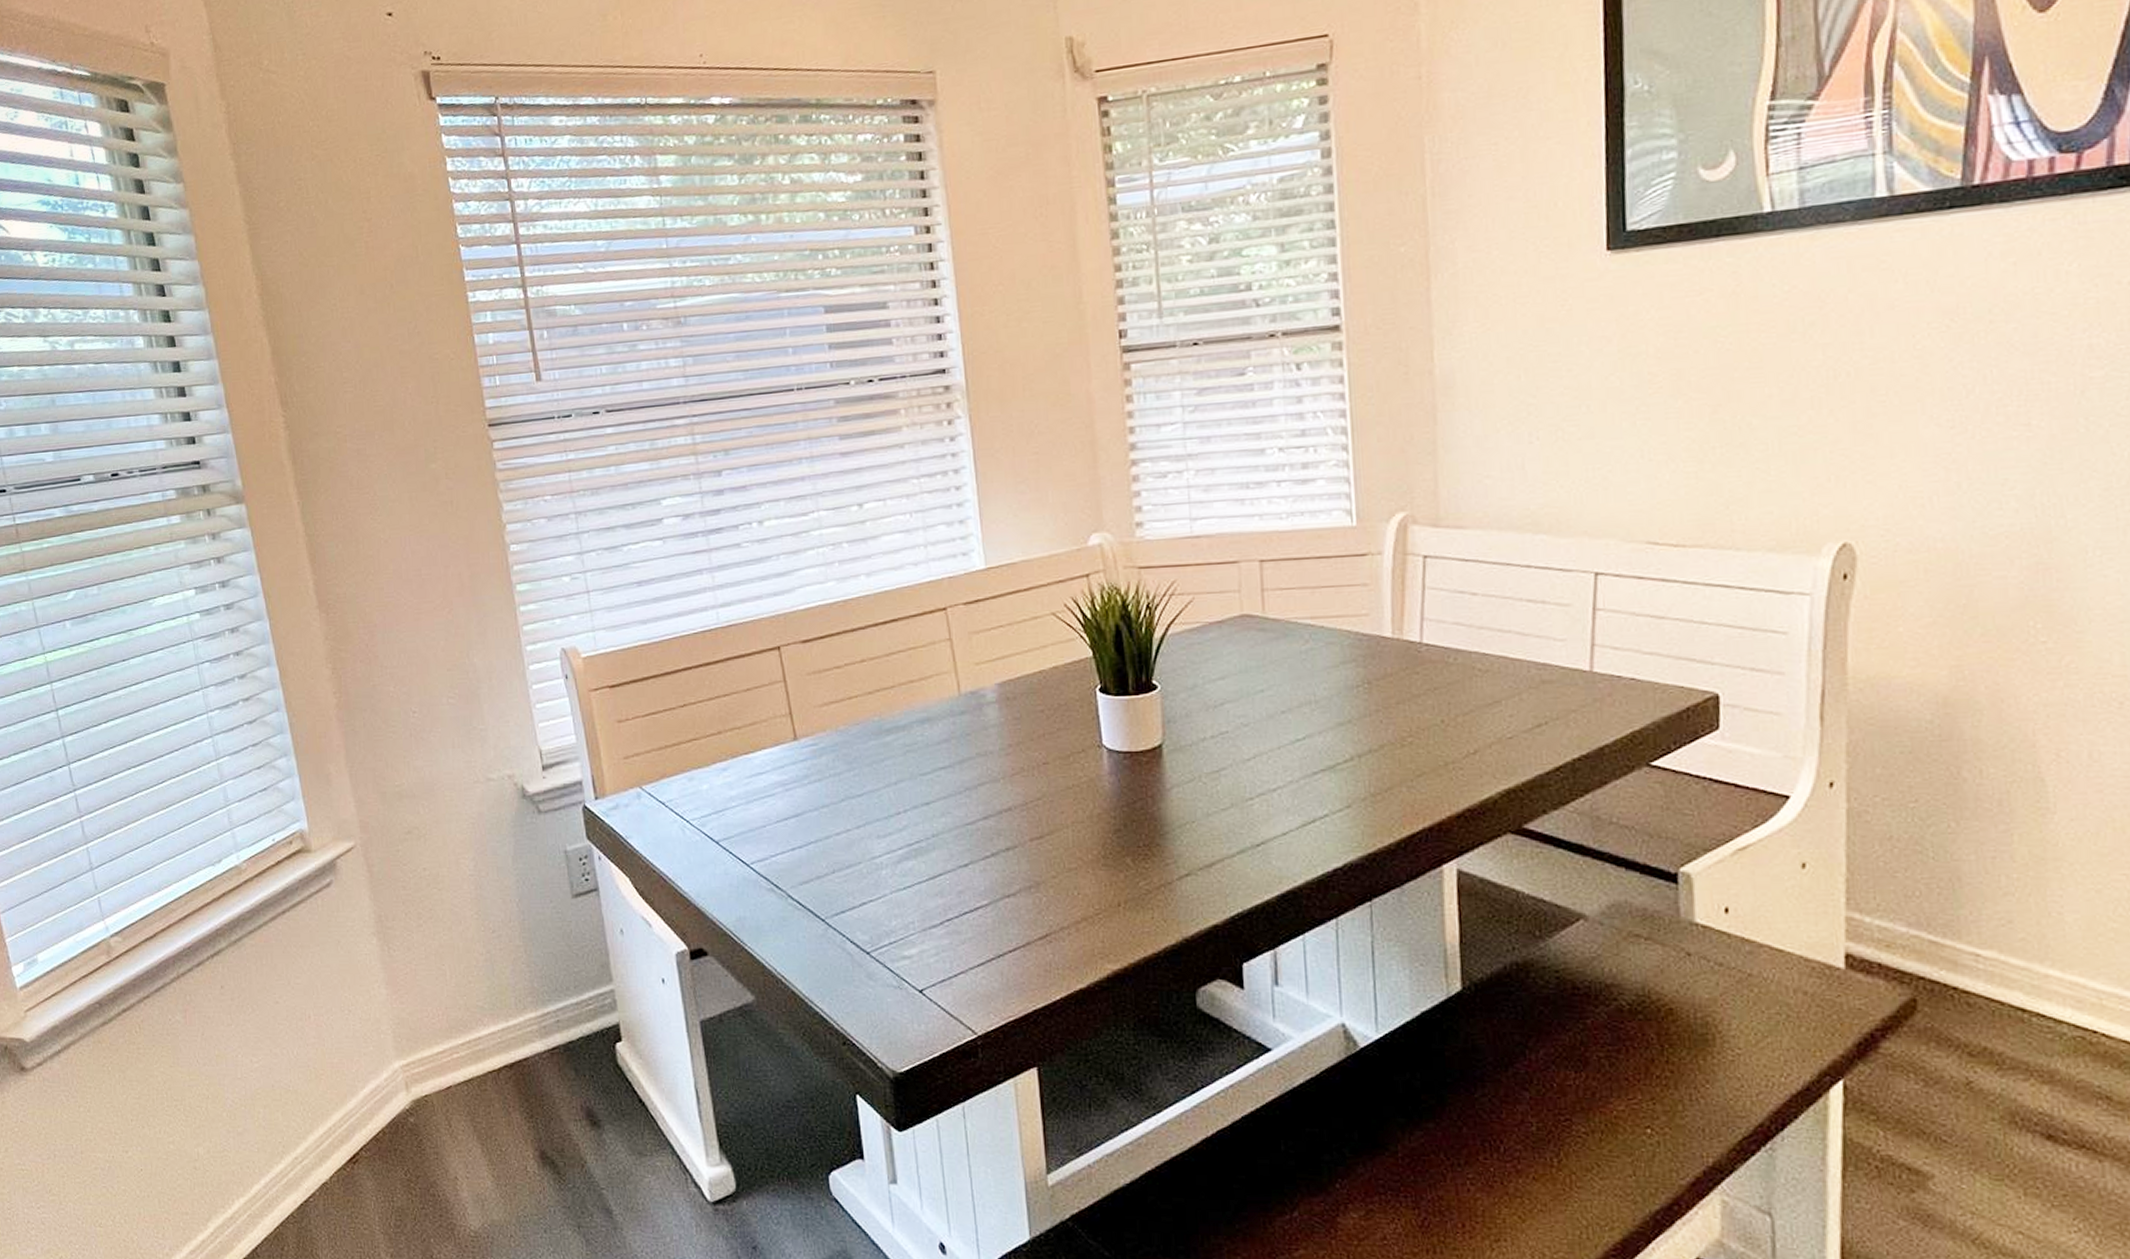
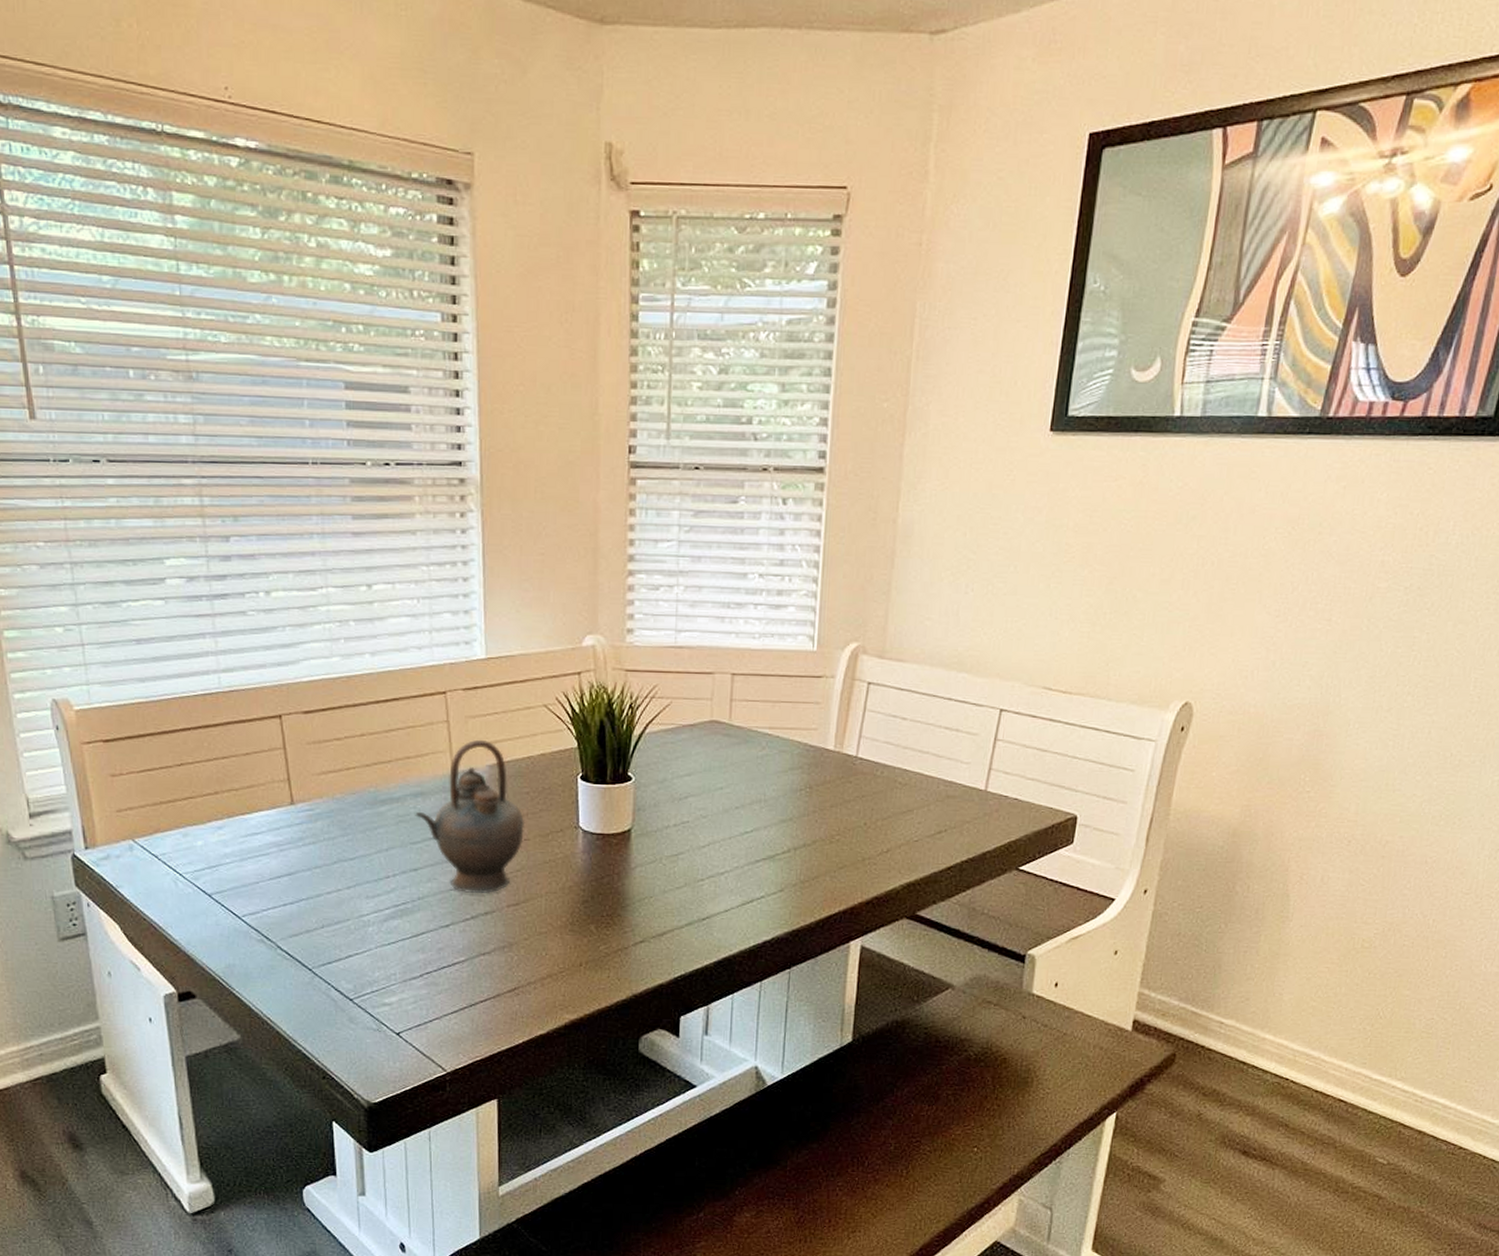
teapot: none [923,656,1043,827] -> present [415,739,525,893]

